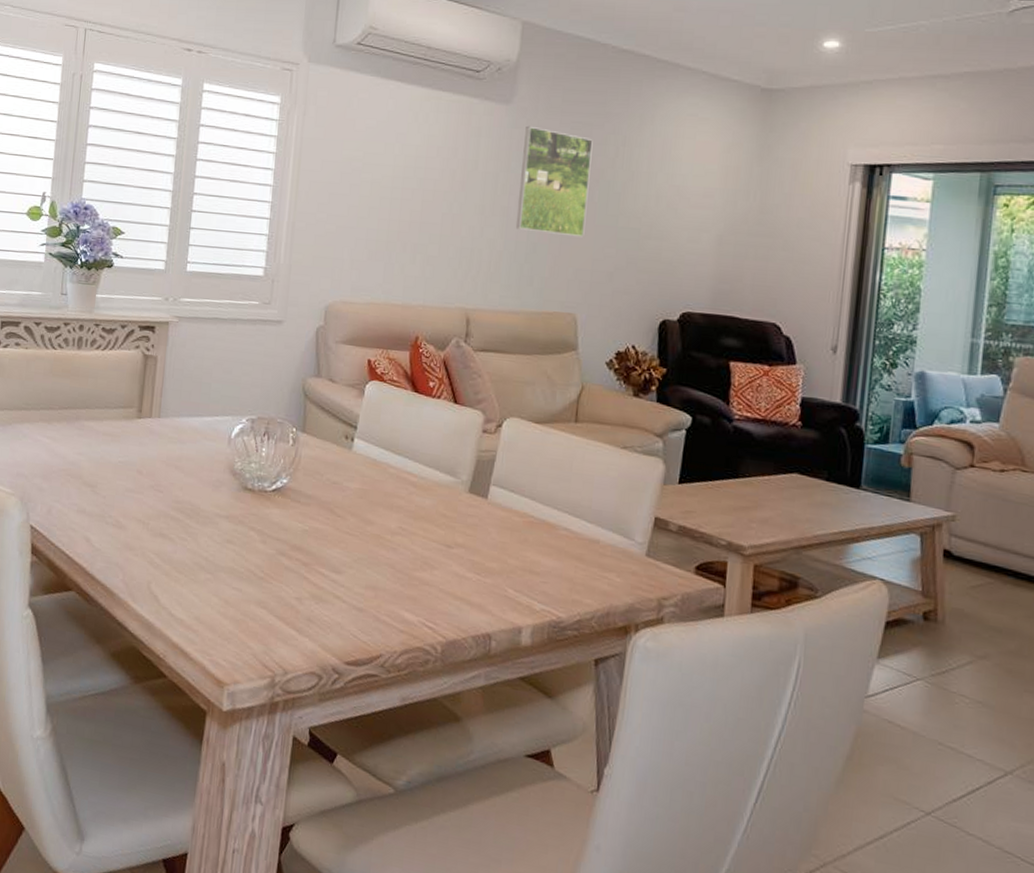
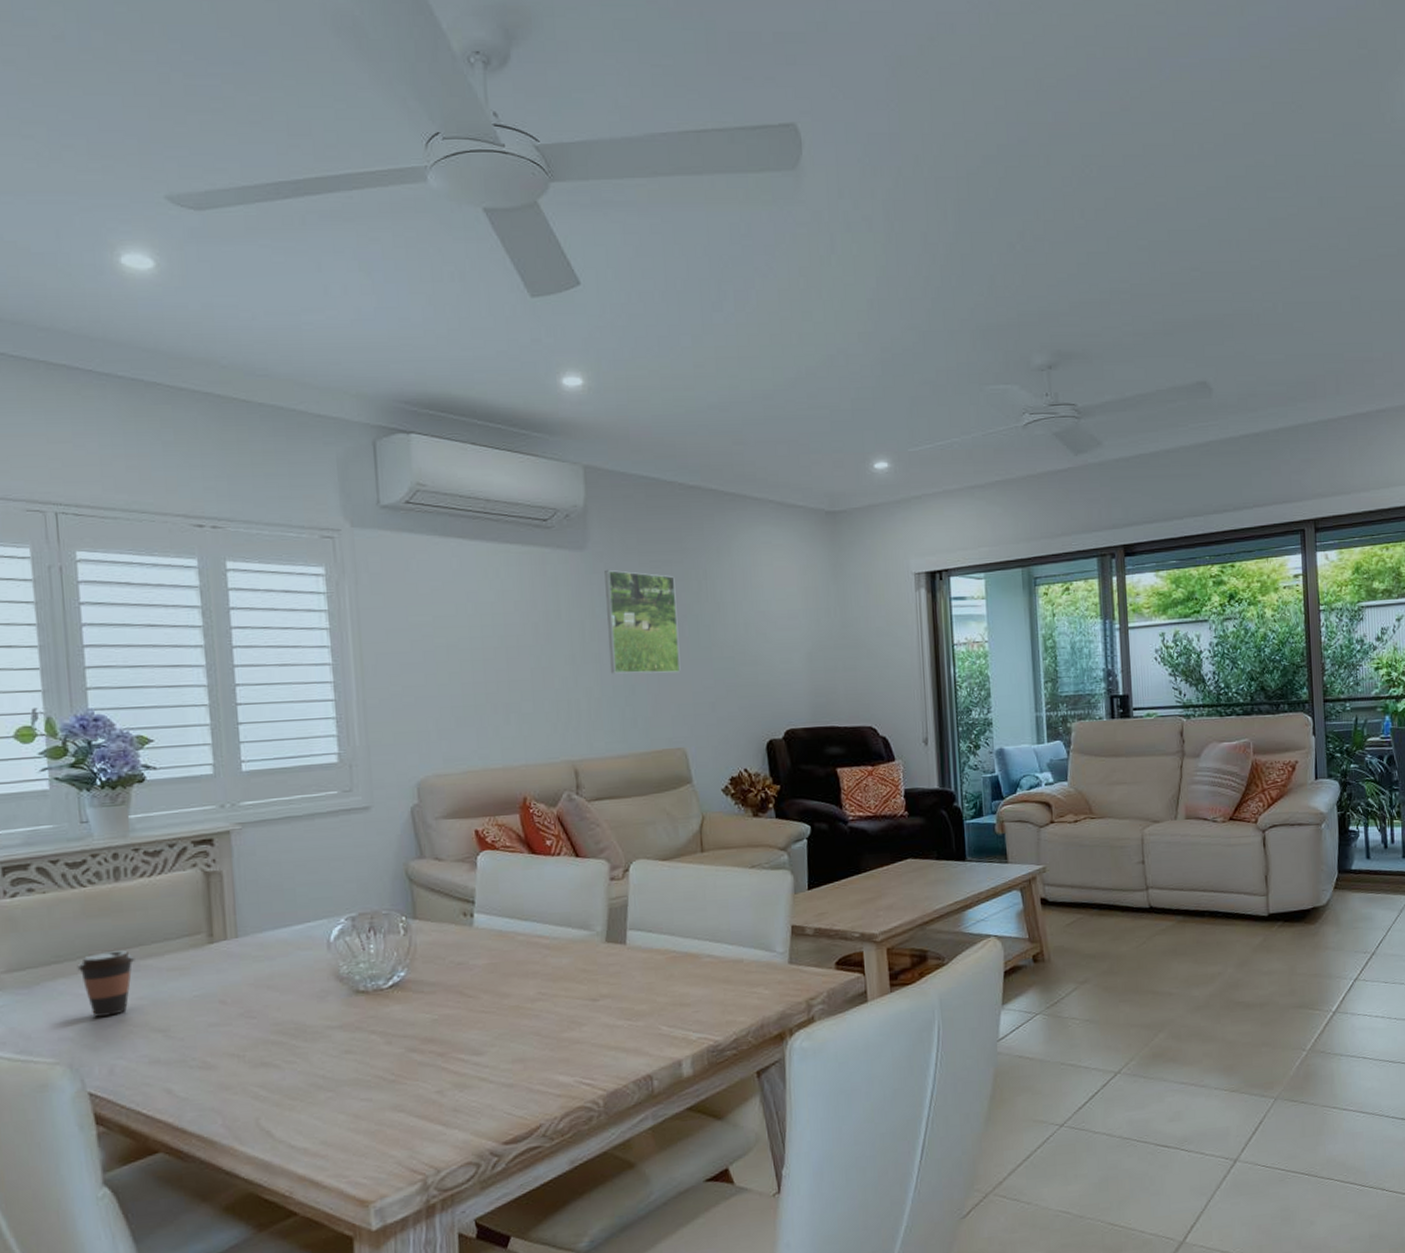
coffee cup: none [39,407,82,464] -> present [77,950,135,1017]

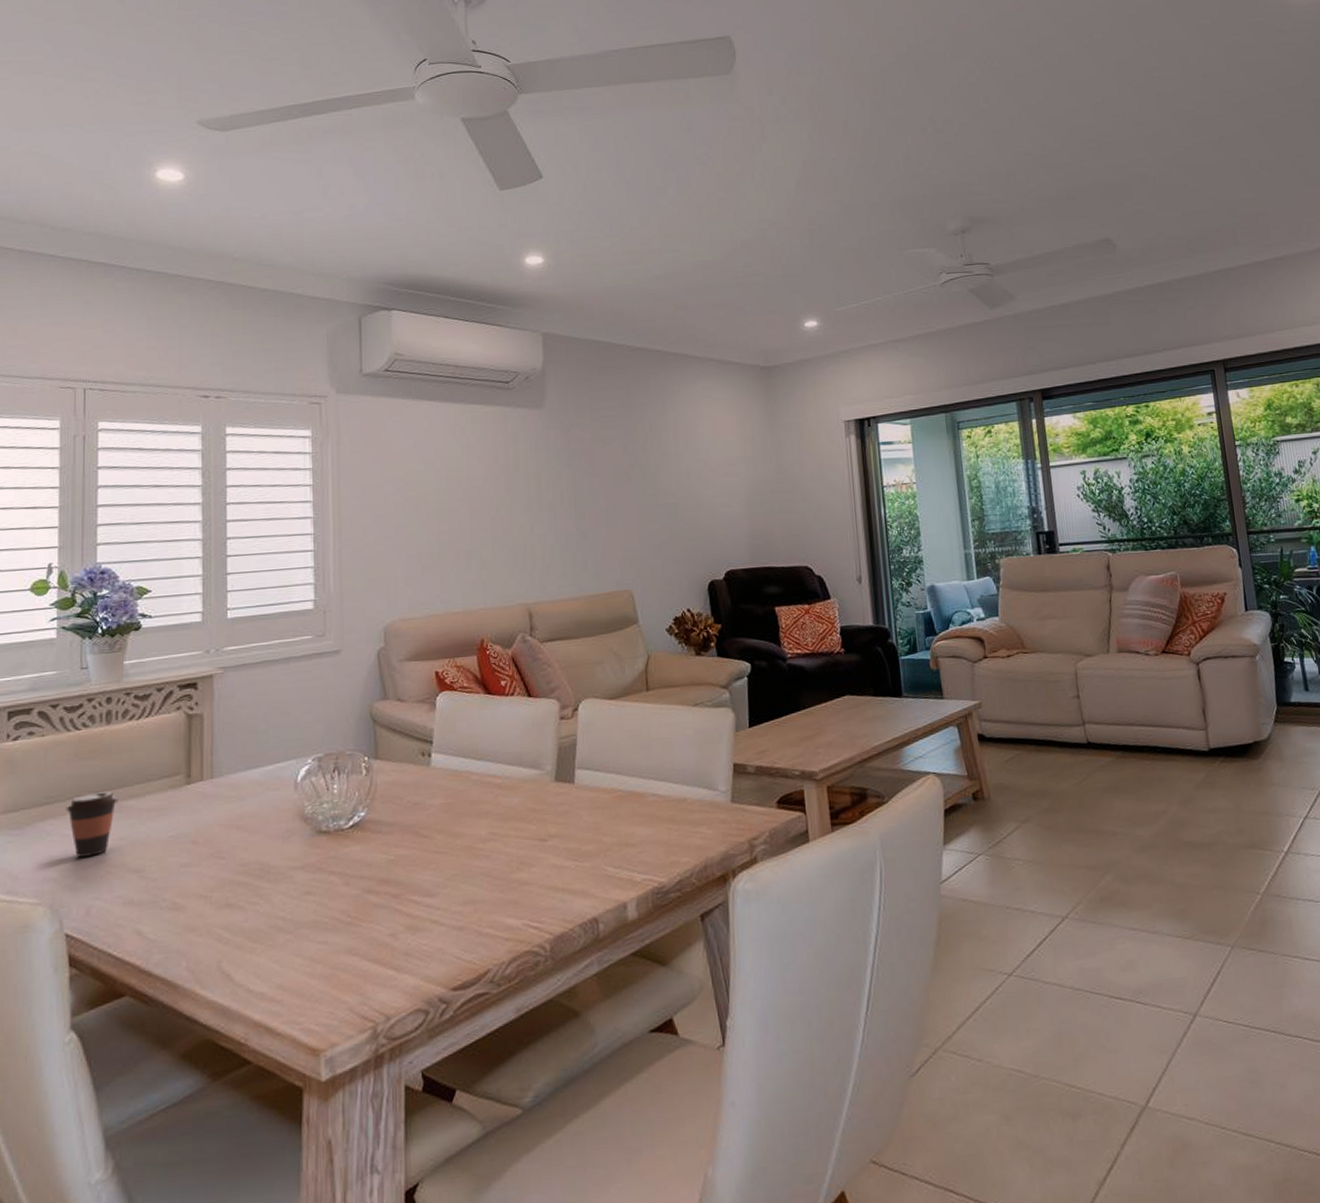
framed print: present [604,569,681,674] -> none [559,425,628,521]

